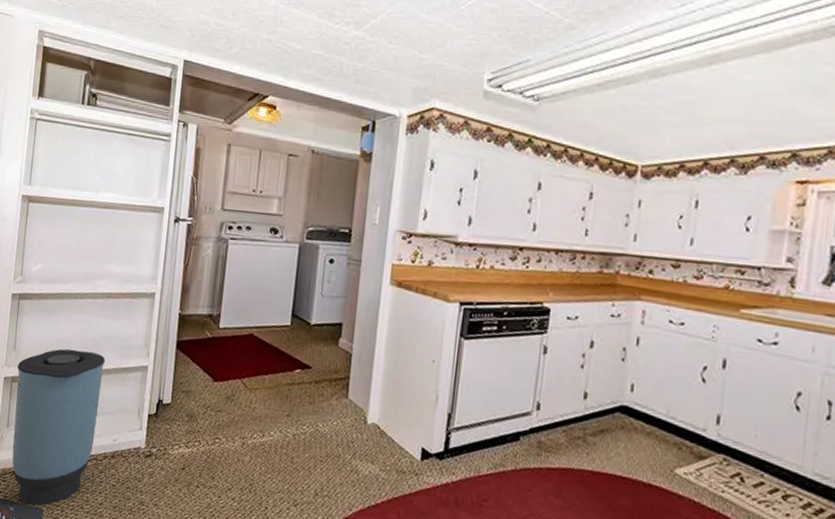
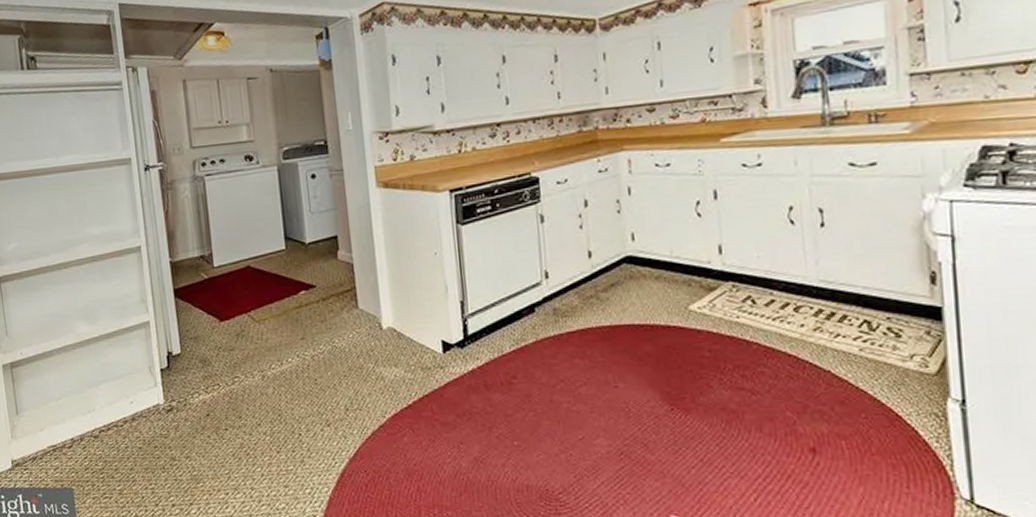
trash can: present [12,348,106,506] -> none [13,320,111,488]

